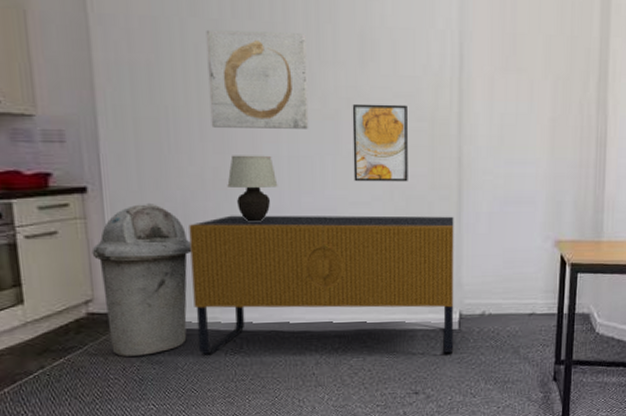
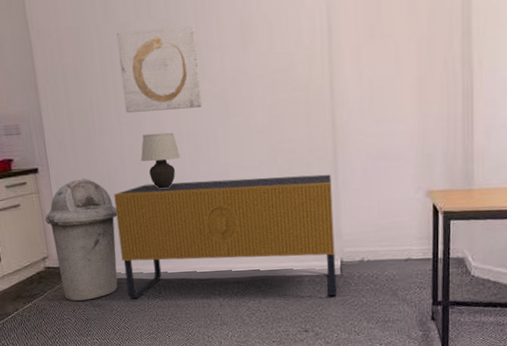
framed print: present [352,103,408,182] -> none [237,78,289,149]

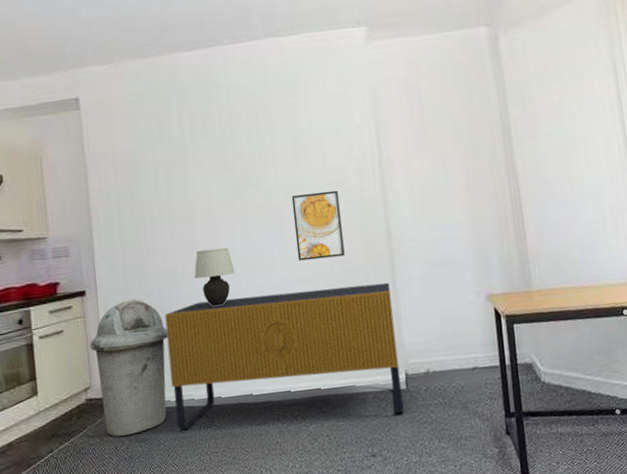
wall art: present [116,26,203,113] -> none [172,145,258,230]
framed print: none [237,78,289,149] -> present [291,190,345,261]

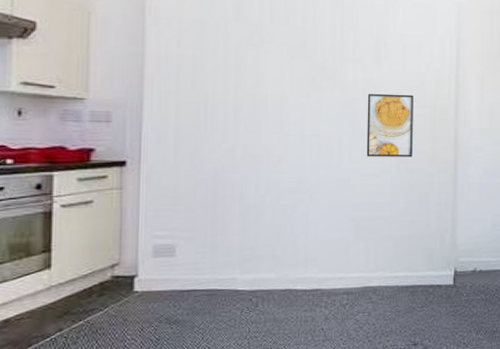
trash can: present [89,298,168,437] -> none [124,175,218,317]
sideboard: present [165,282,404,431] -> none [215,185,451,314]
table lamp: present [194,247,235,306] -> none [255,134,300,192]

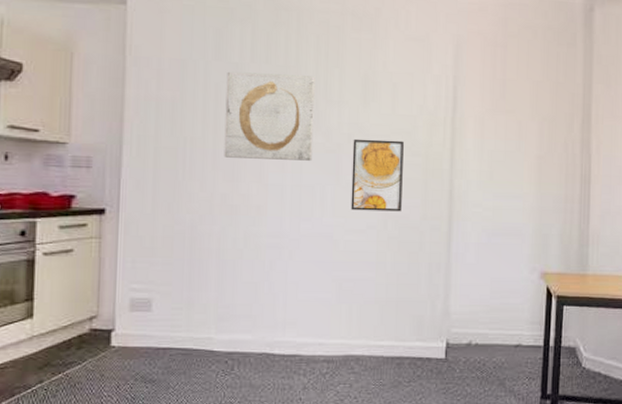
wall art: none [245,32,332,113] -> present [224,71,315,161]

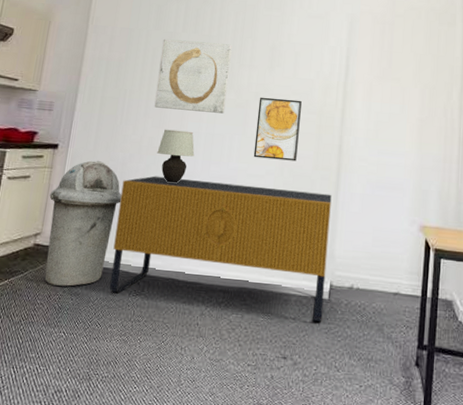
trash can: none [102,225,195,374] -> present [44,160,122,287]
sideboard: none [191,239,444,382] -> present [109,176,332,322]
table lamp: none [233,183,280,246] -> present [157,129,195,183]

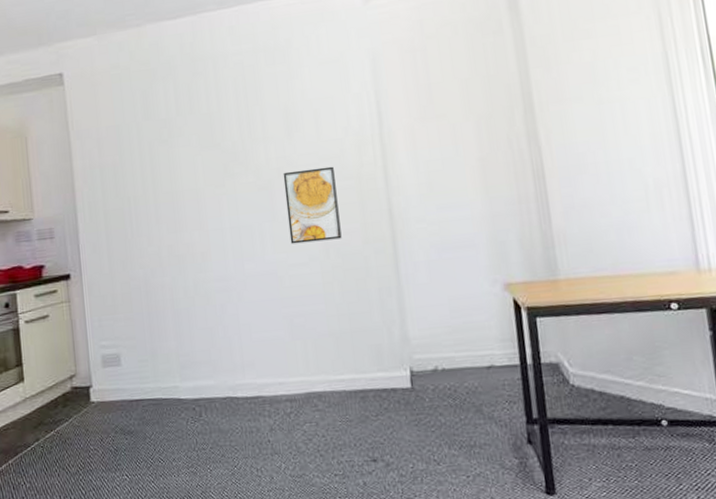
trash can: present [44,160,122,287] -> none [74,282,154,428]
sideboard: present [109,176,332,322] -> none [150,268,409,424]
wall art: present [154,39,232,114] -> none [157,118,247,210]
table lamp: present [157,129,195,183] -> none [180,229,223,292]

